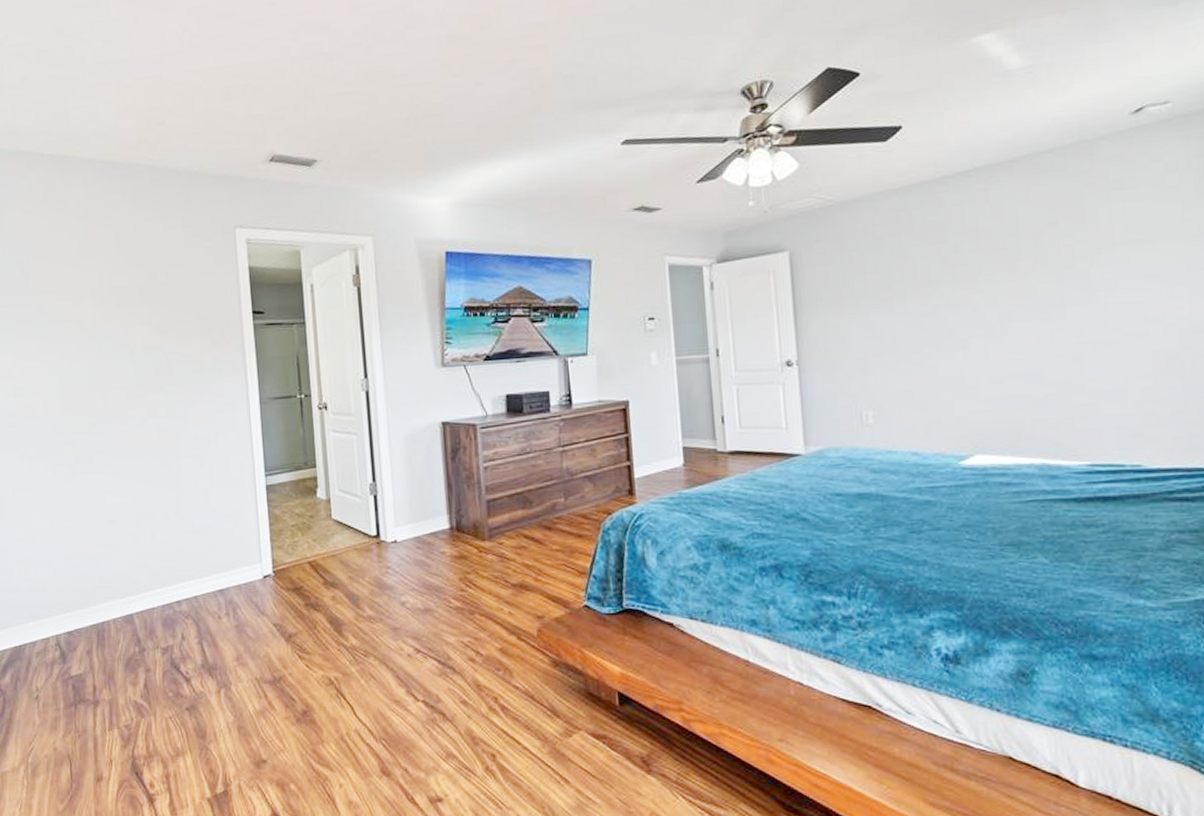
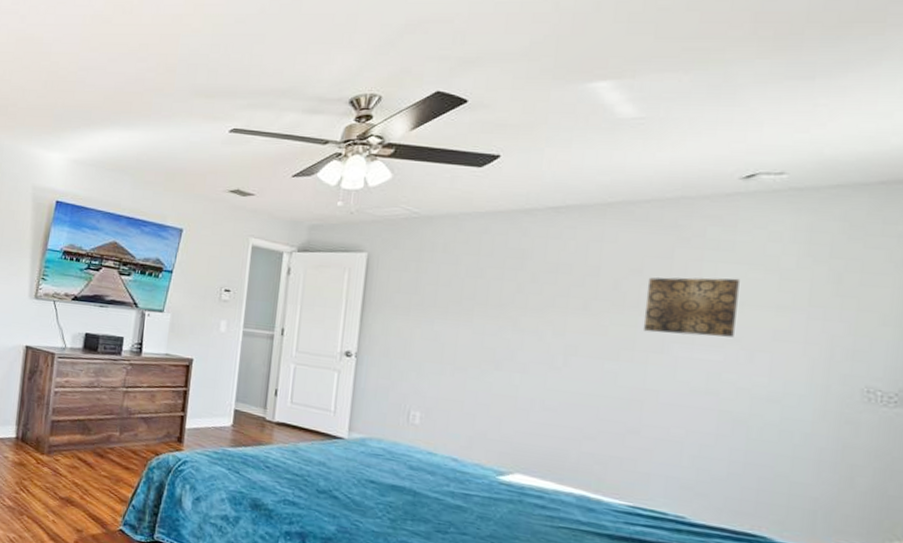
wall art: none [1064,214,1152,285] -> present [642,277,740,337]

